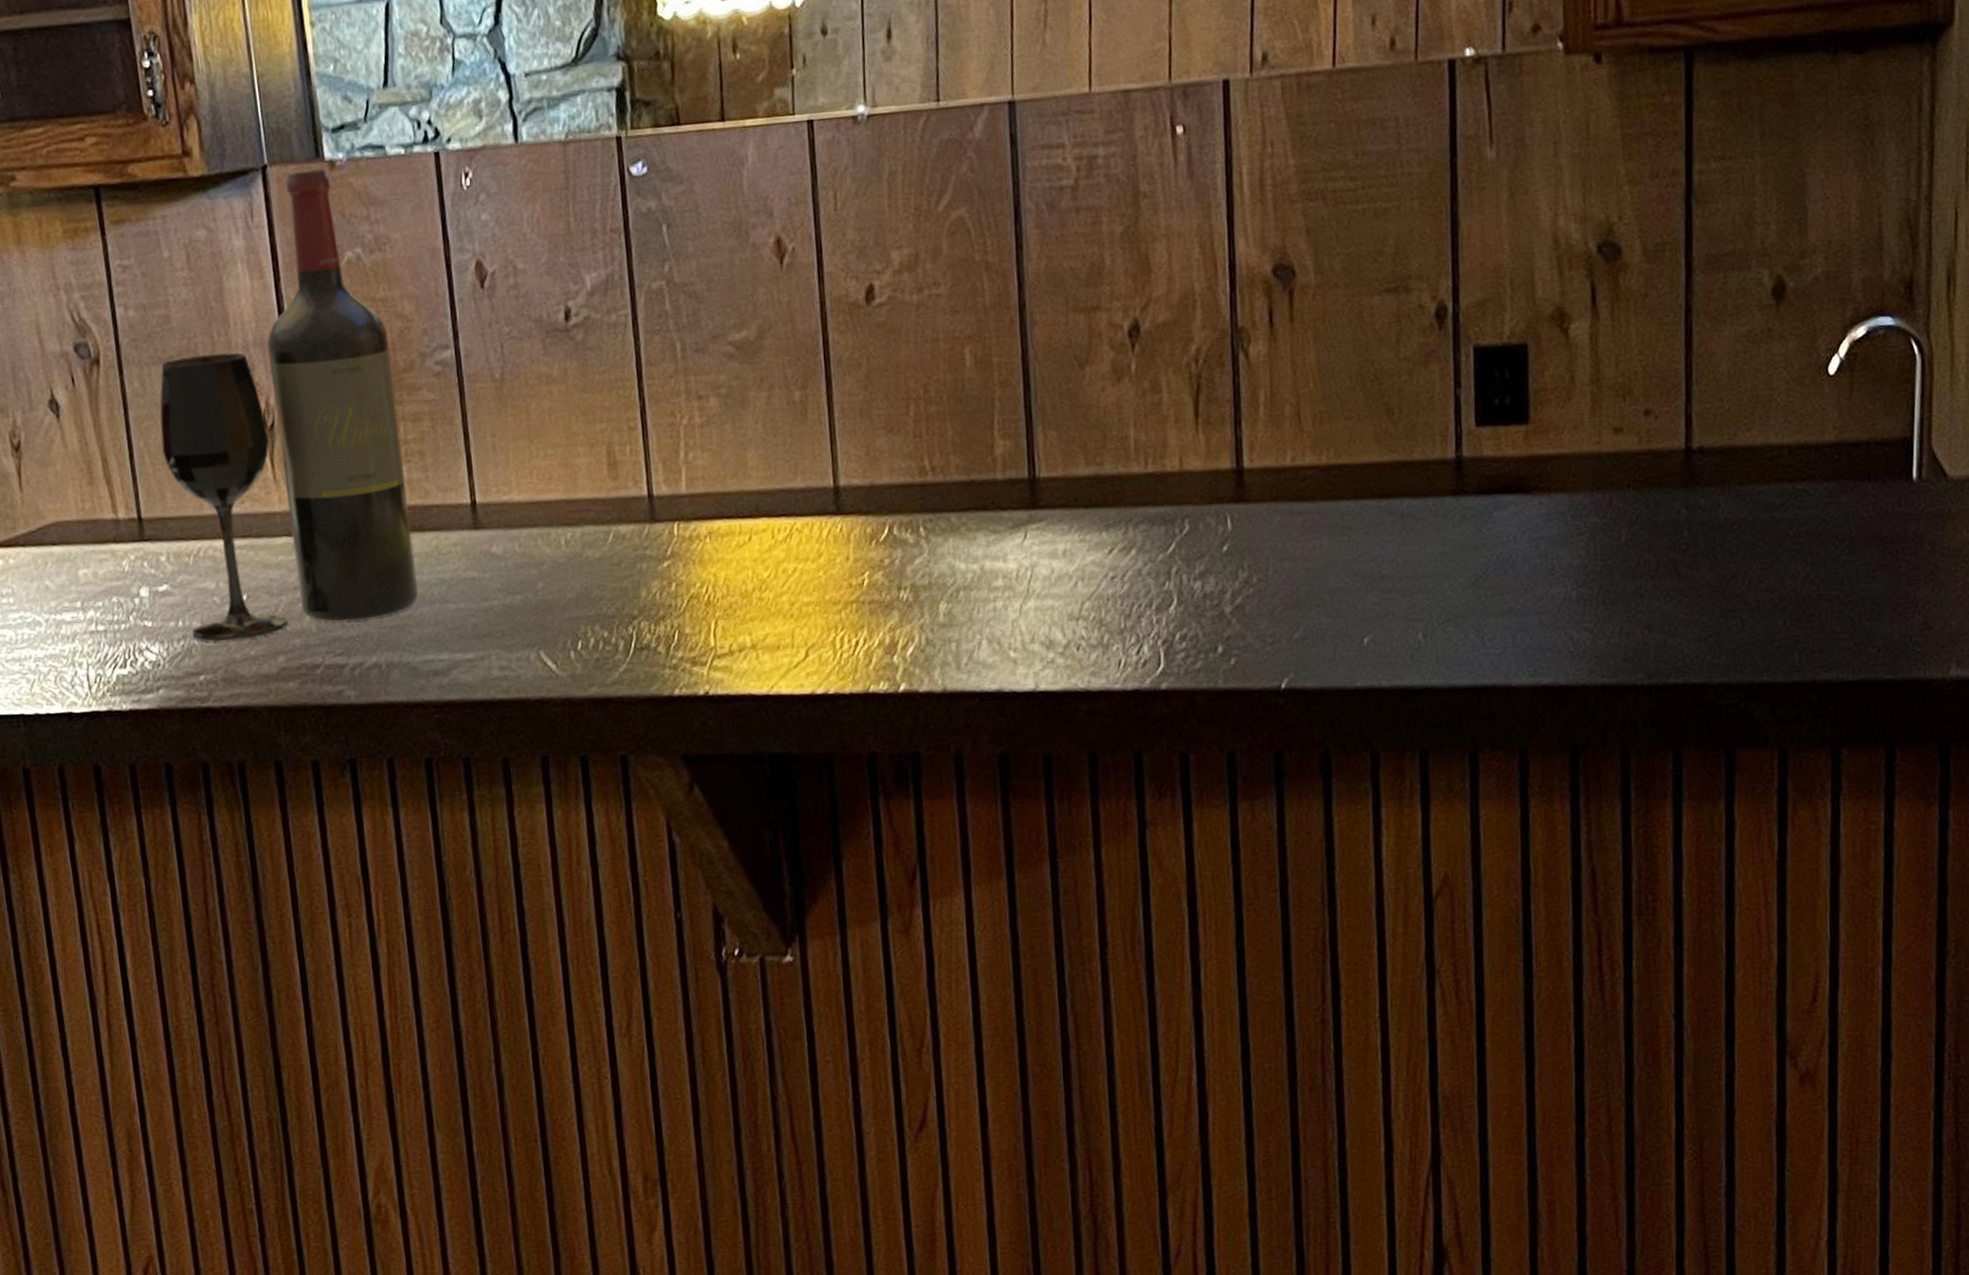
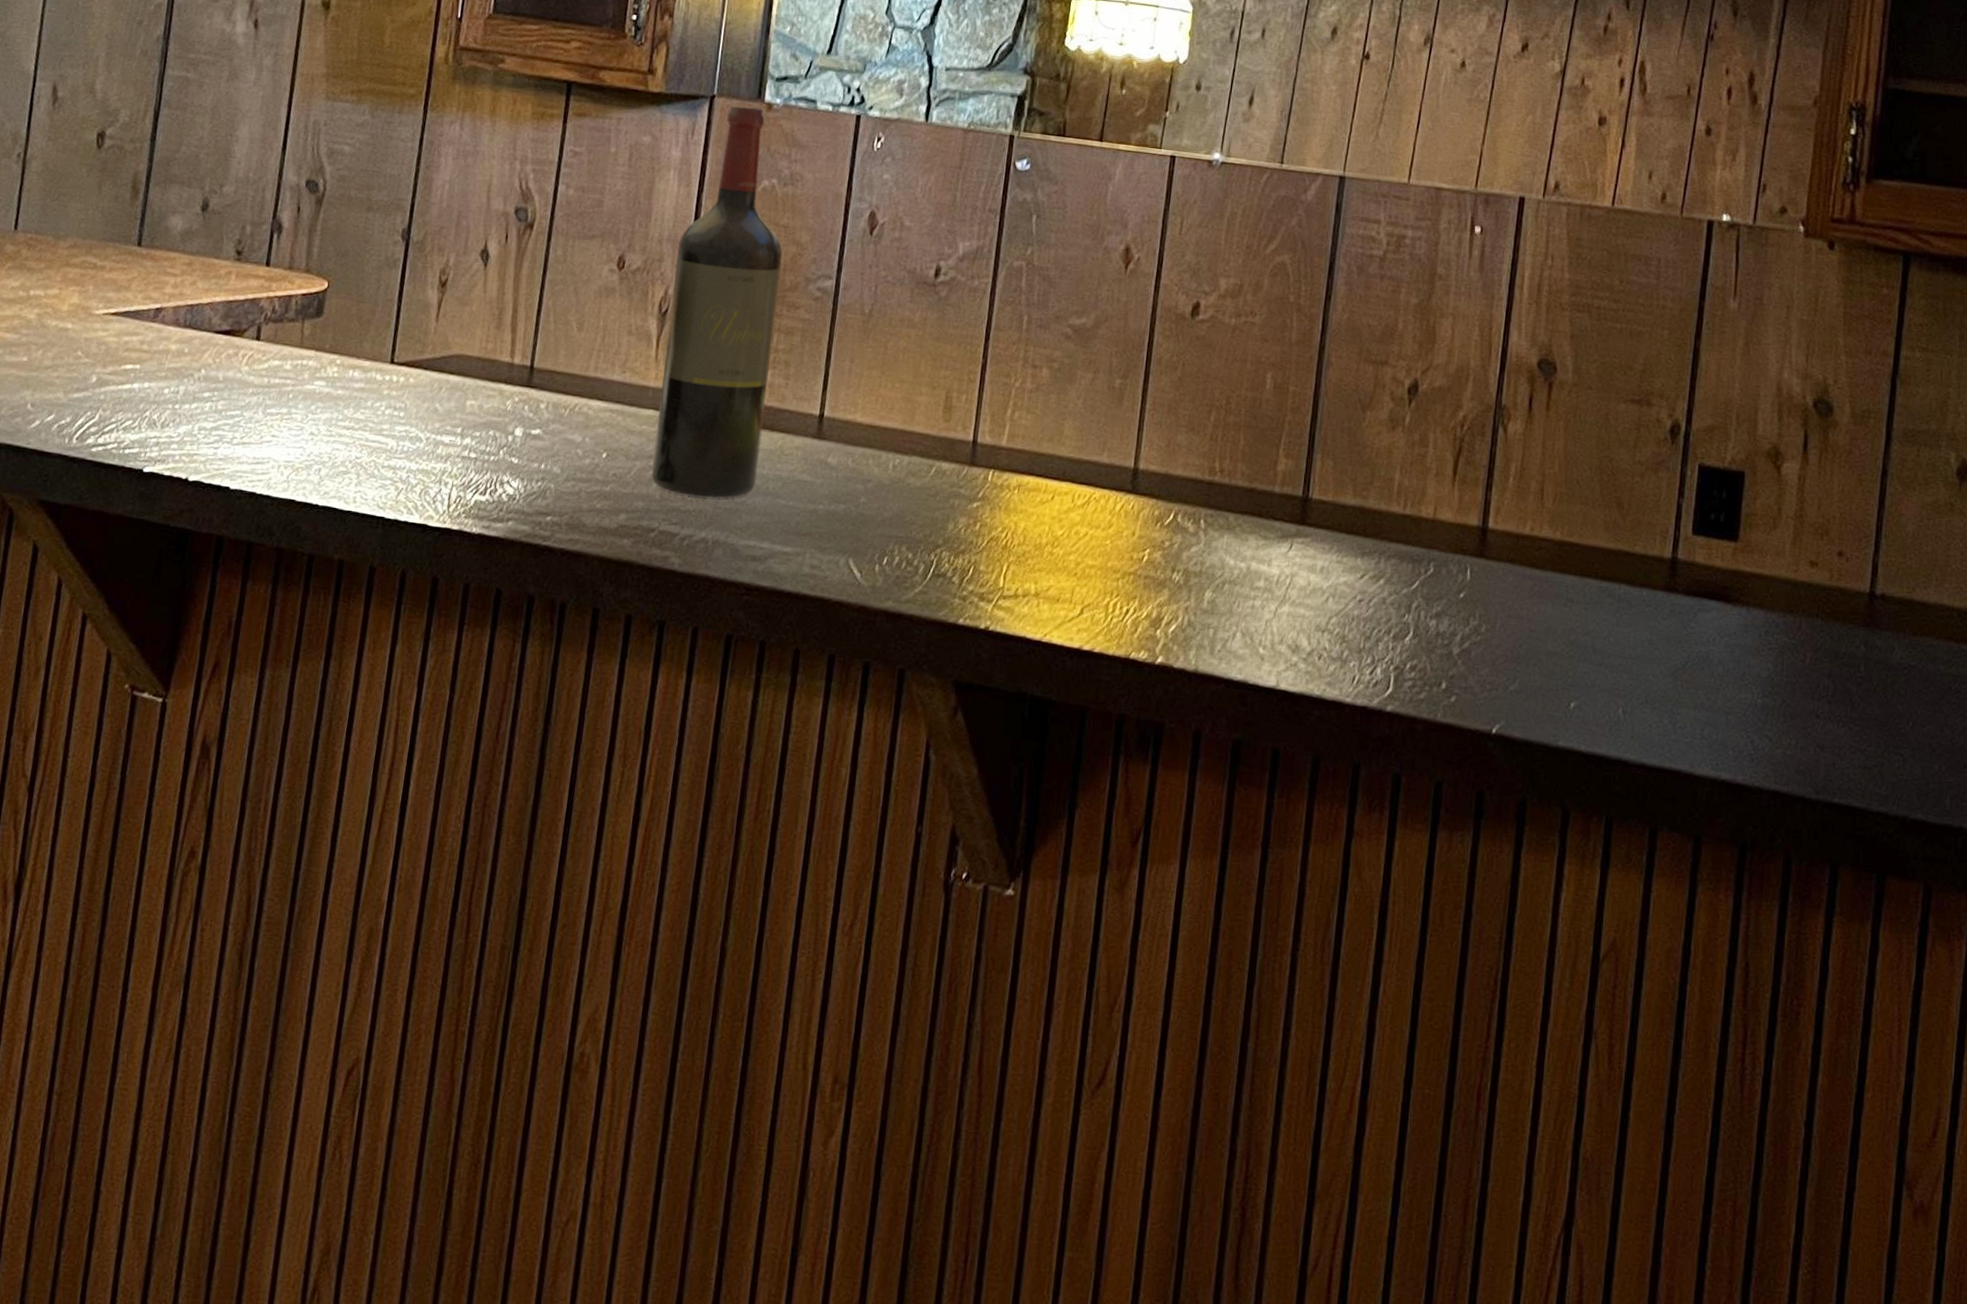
wine glass: present [159,352,288,642] -> none [550,238,662,493]

